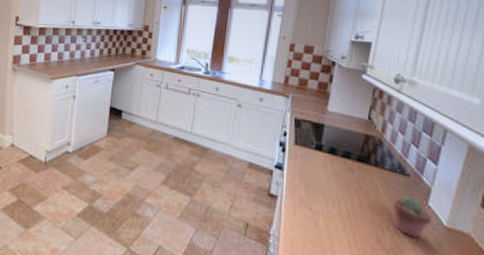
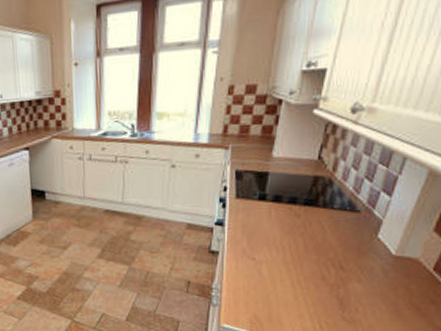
potted succulent: present [393,195,432,239] -> none [339,232,380,271]

